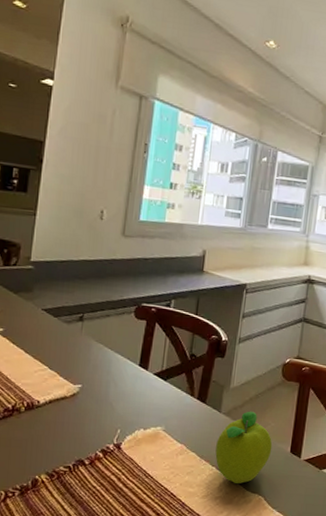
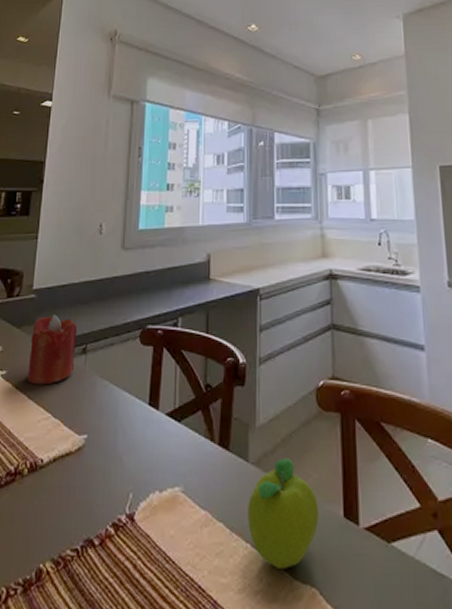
candle: none [24,285,74,344] -> present [27,314,77,385]

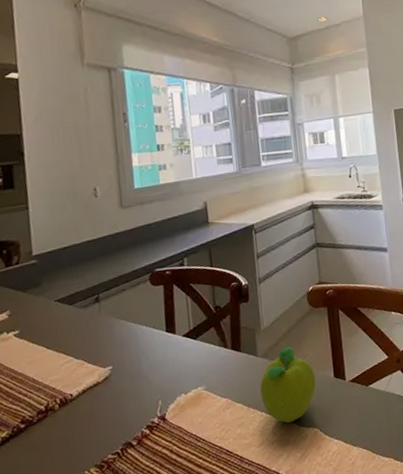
candle: present [27,314,77,385] -> none [39,274,89,337]

